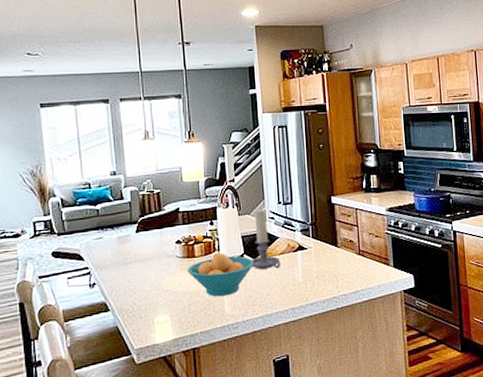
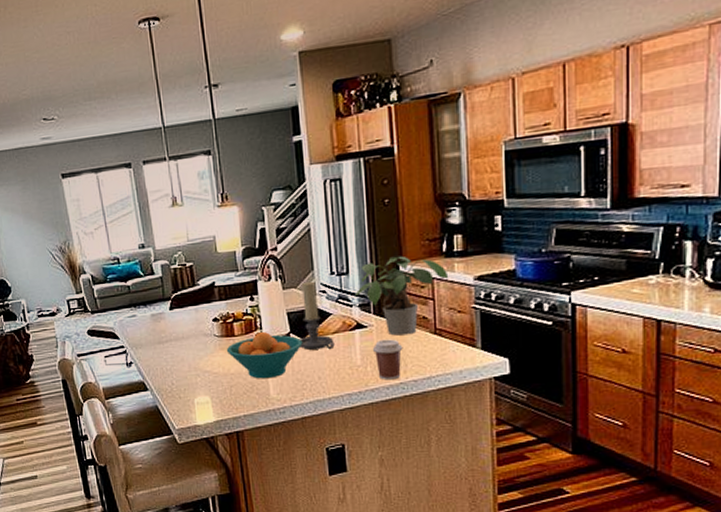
potted plant: none [297,190,368,256] -> present [355,256,449,336]
coffee cup: none [311,259,335,295] -> present [372,339,403,380]

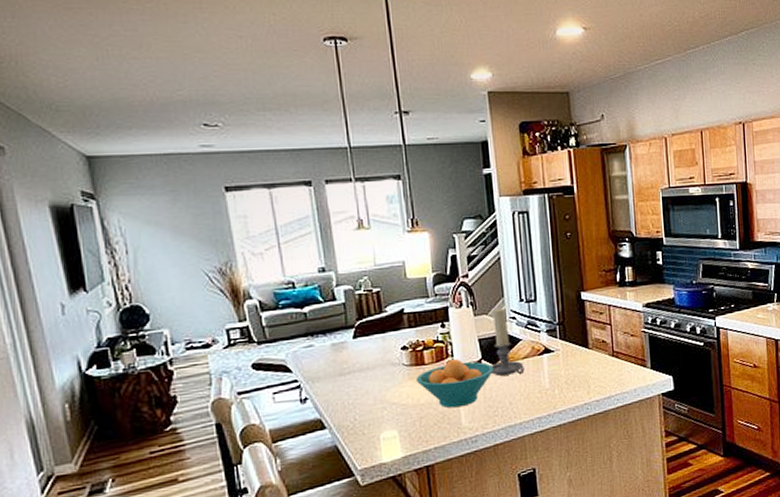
potted plant: present [355,256,449,336] -> none [542,284,623,359]
coffee cup: present [372,339,403,380] -> none [559,362,586,402]

